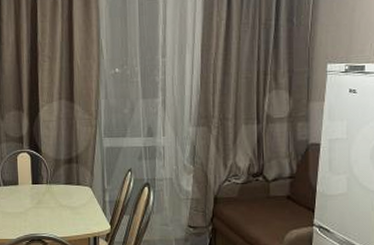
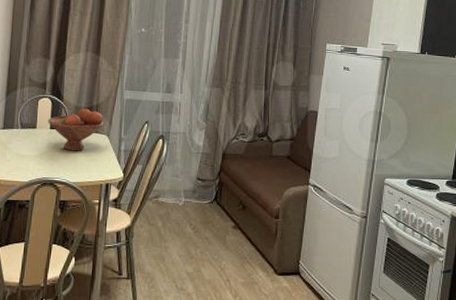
fruit bowl: none [29,160,86,206] -> present [48,108,104,151]

